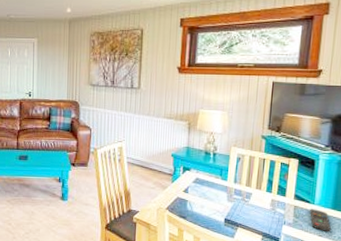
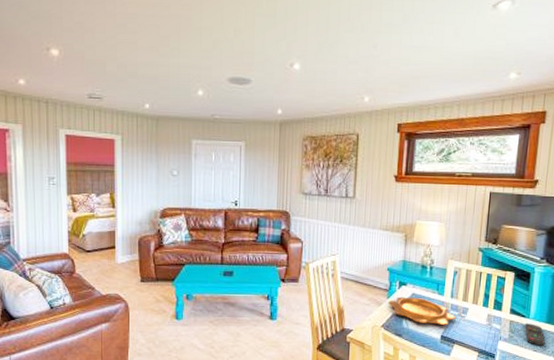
decorative bowl: none [172,181,240,210] -> present [388,296,456,326]

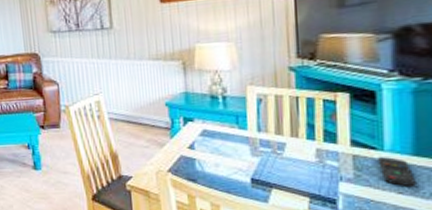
decorative bowl: present [388,296,456,326] -> none [172,134,269,167]

